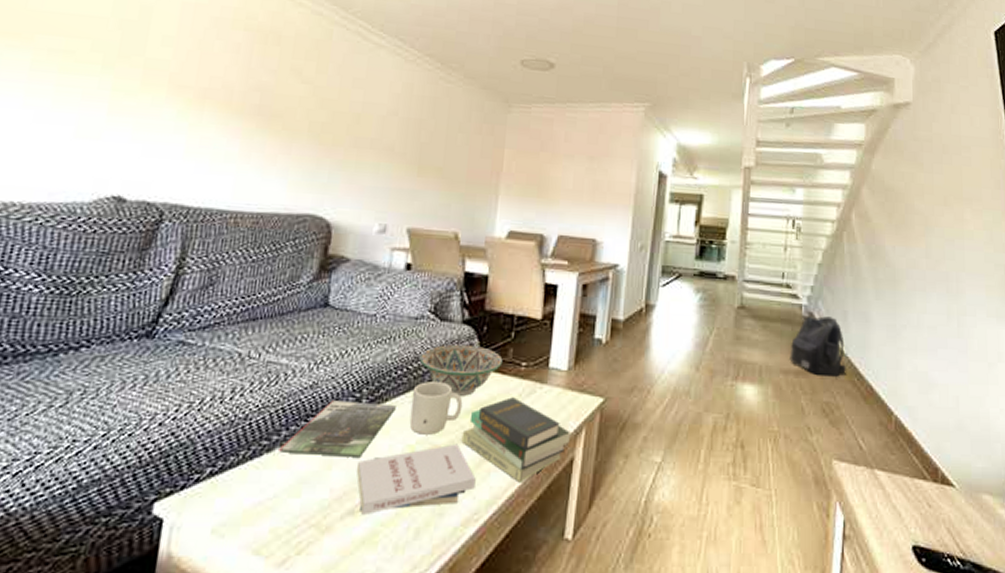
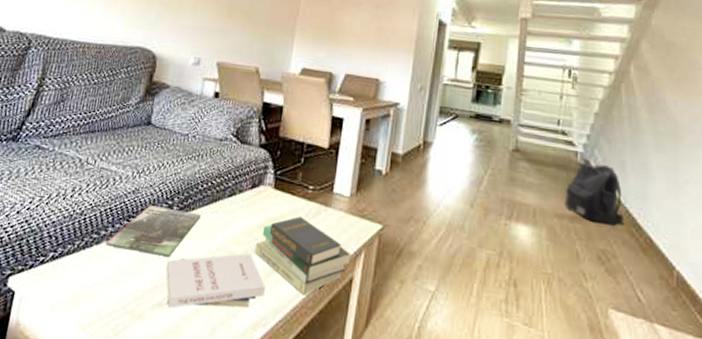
mug: present [409,382,463,435] -> none [211,196,257,243]
decorative bowl: present [420,344,503,396] -> none [222,164,293,212]

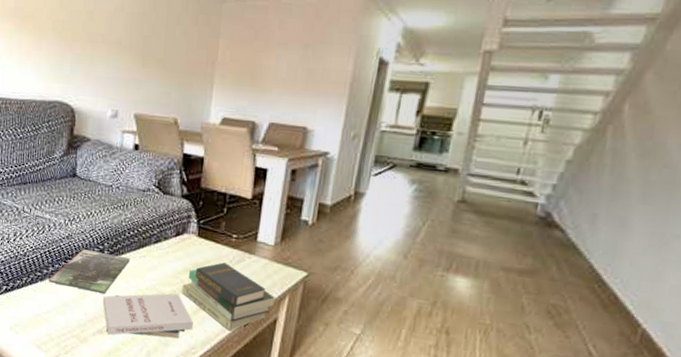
backpack: present [564,164,624,226] -> none [514,216,588,281]

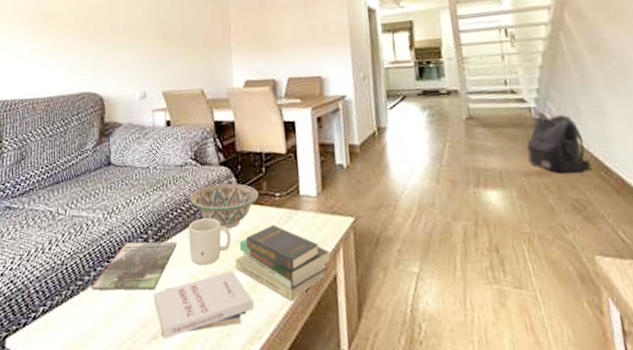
mug: none [140,242,183,284] -> present [188,218,232,265]
decorative bowl: none [148,214,216,257] -> present [190,183,259,228]
backpack: none [514,216,588,281] -> present [527,115,592,175]

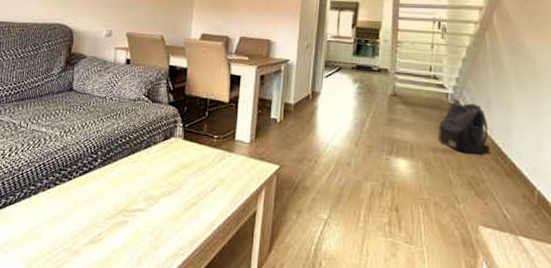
magazine: present [91,241,177,291] -> none [42,159,122,202]
books: present [153,270,254,339] -> none [94,195,181,244]
mug: present [188,218,232,265] -> none [131,148,170,188]
decorative bowl: present [190,183,259,228] -> none [138,120,200,160]
books: present [235,225,330,302] -> none [170,162,253,228]

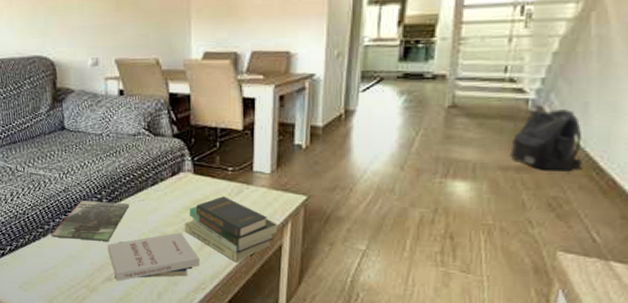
magazine: none [42,159,122,202] -> present [51,201,129,241]
books: none [94,195,181,244] -> present [107,232,200,281]
books: none [170,162,253,228] -> present [184,196,277,263]

